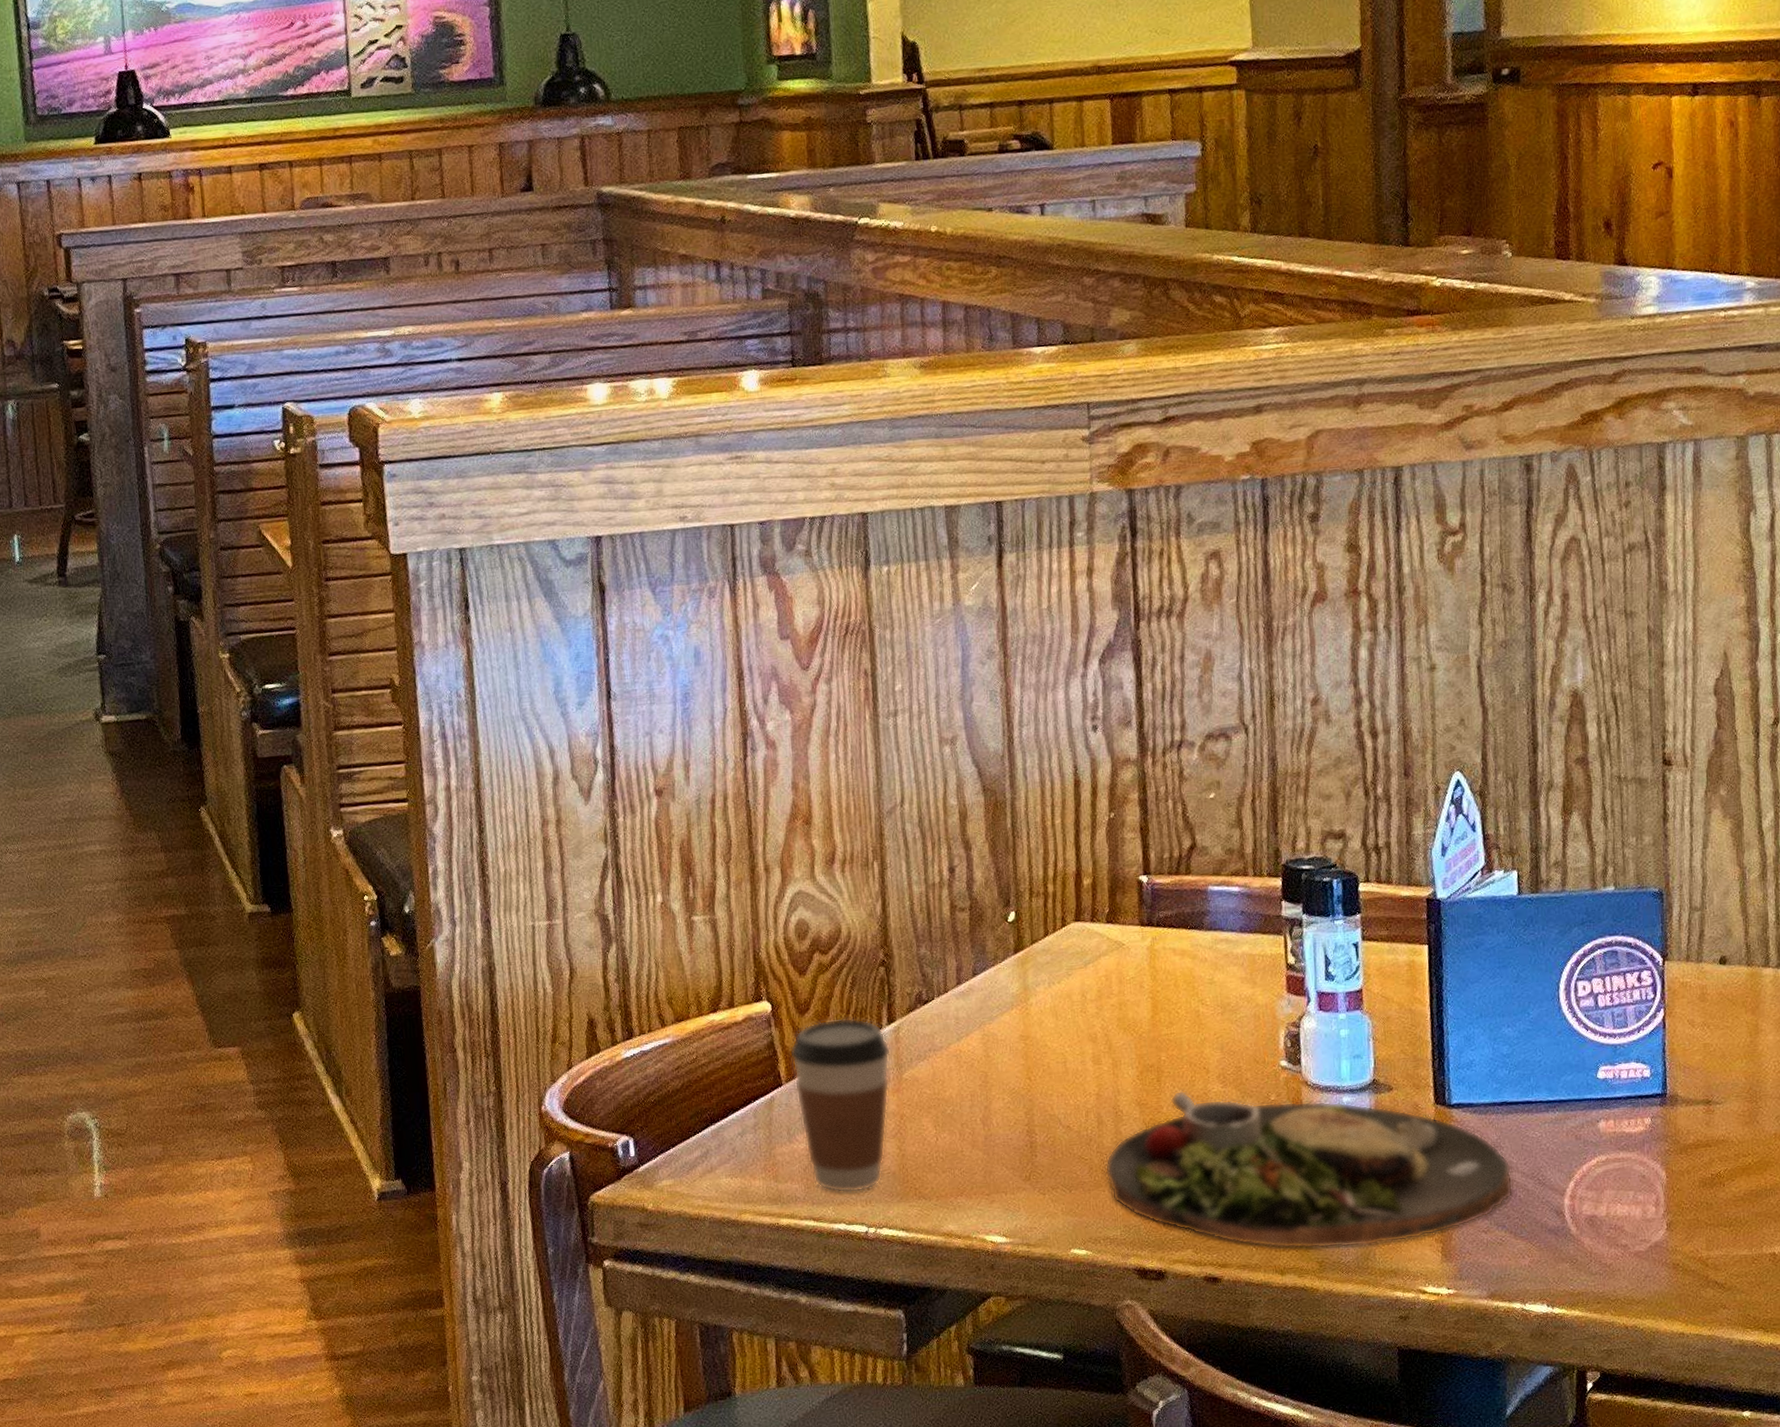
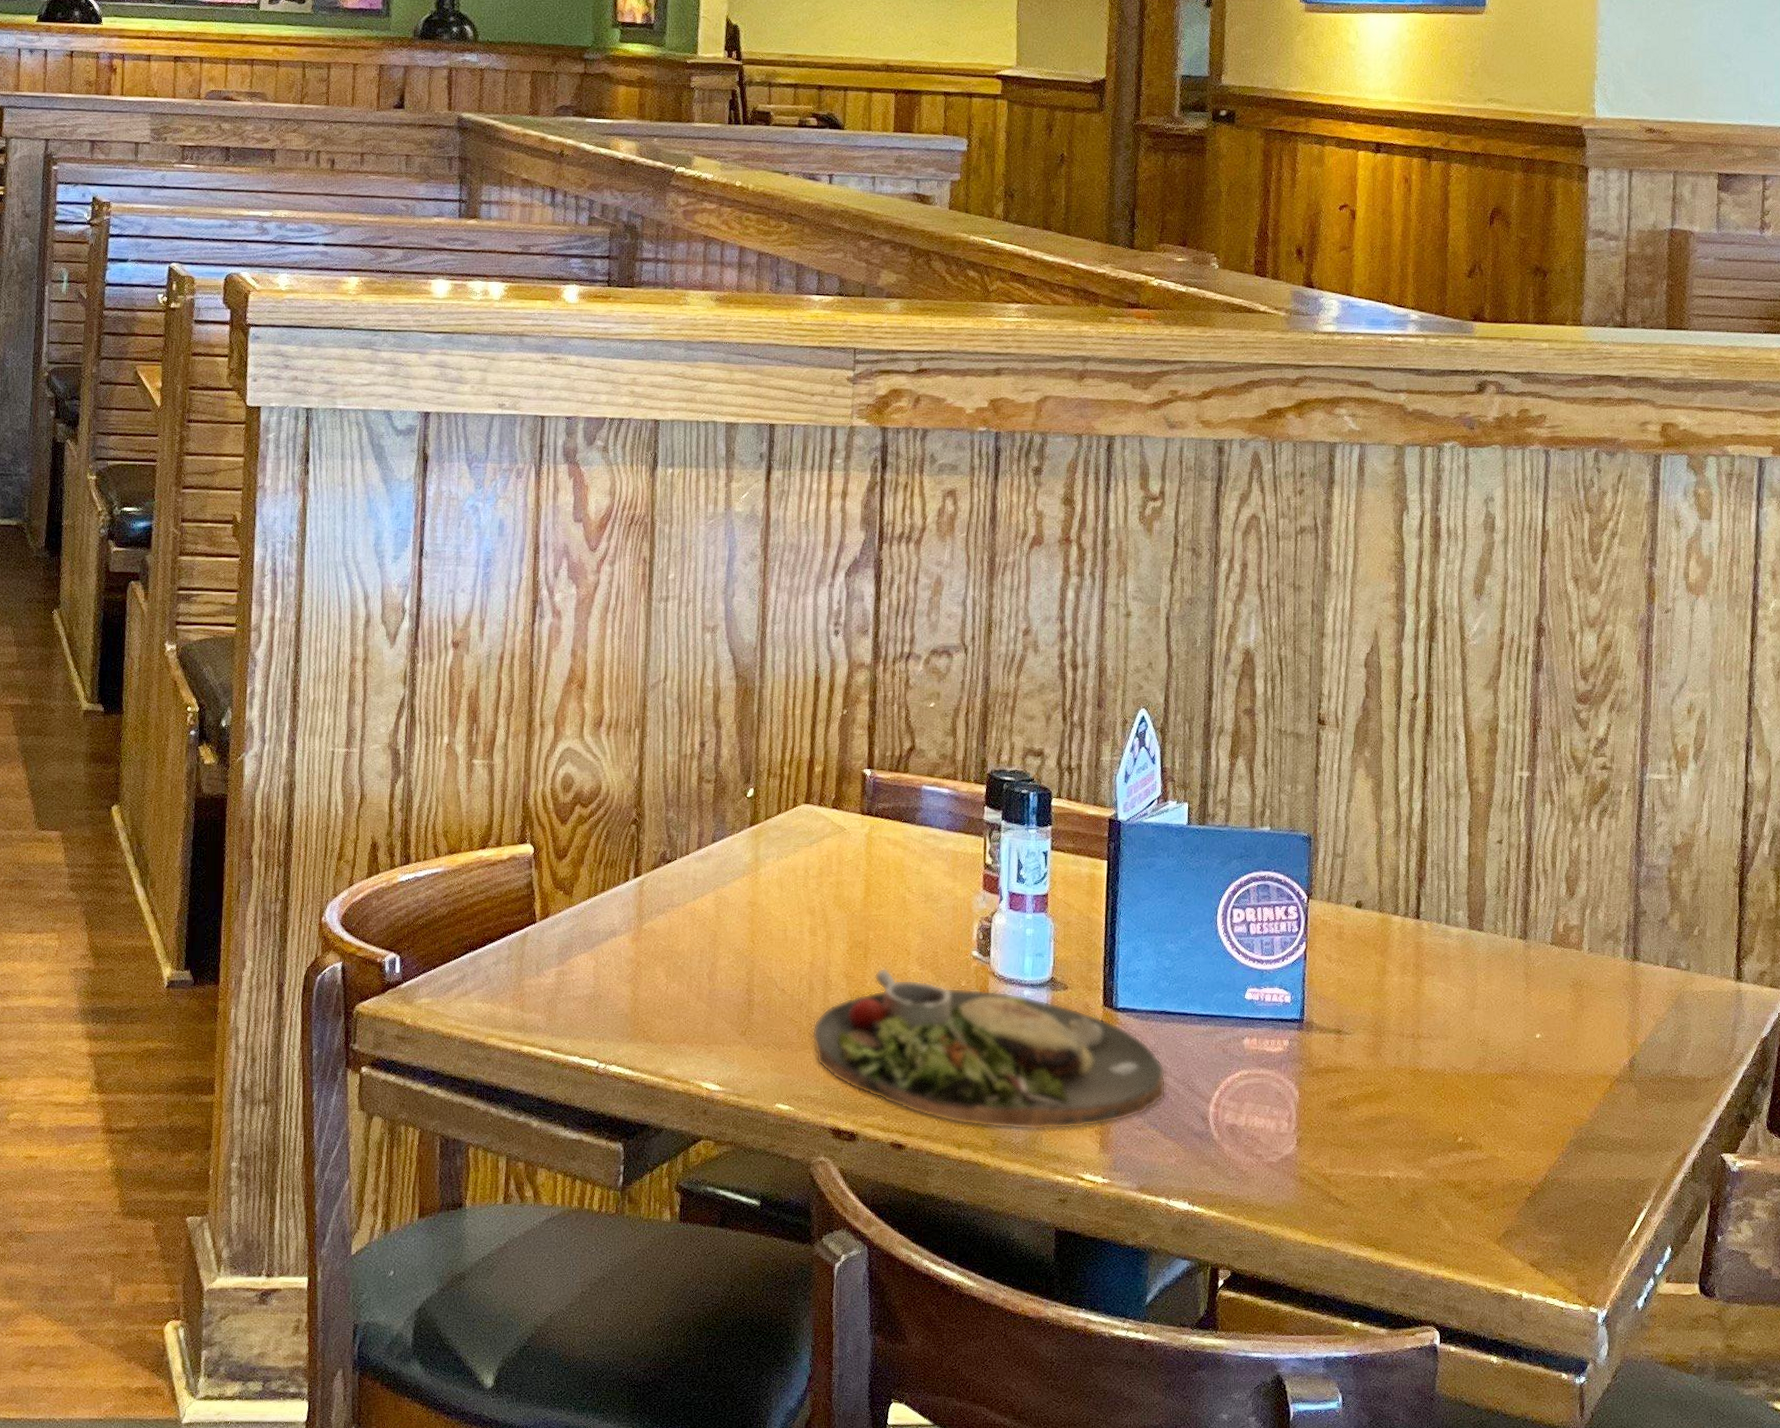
coffee cup: present [789,1017,892,1194] -> none [545,867,635,1029]

